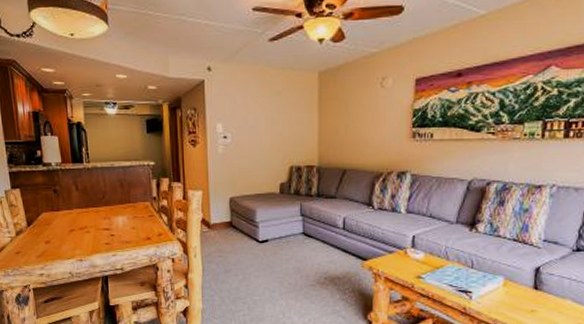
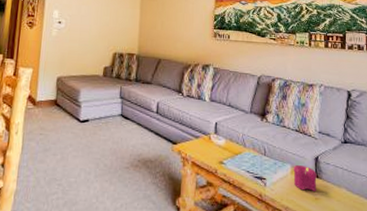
candle: none [505,277,536,305] -> present [293,165,317,193]

